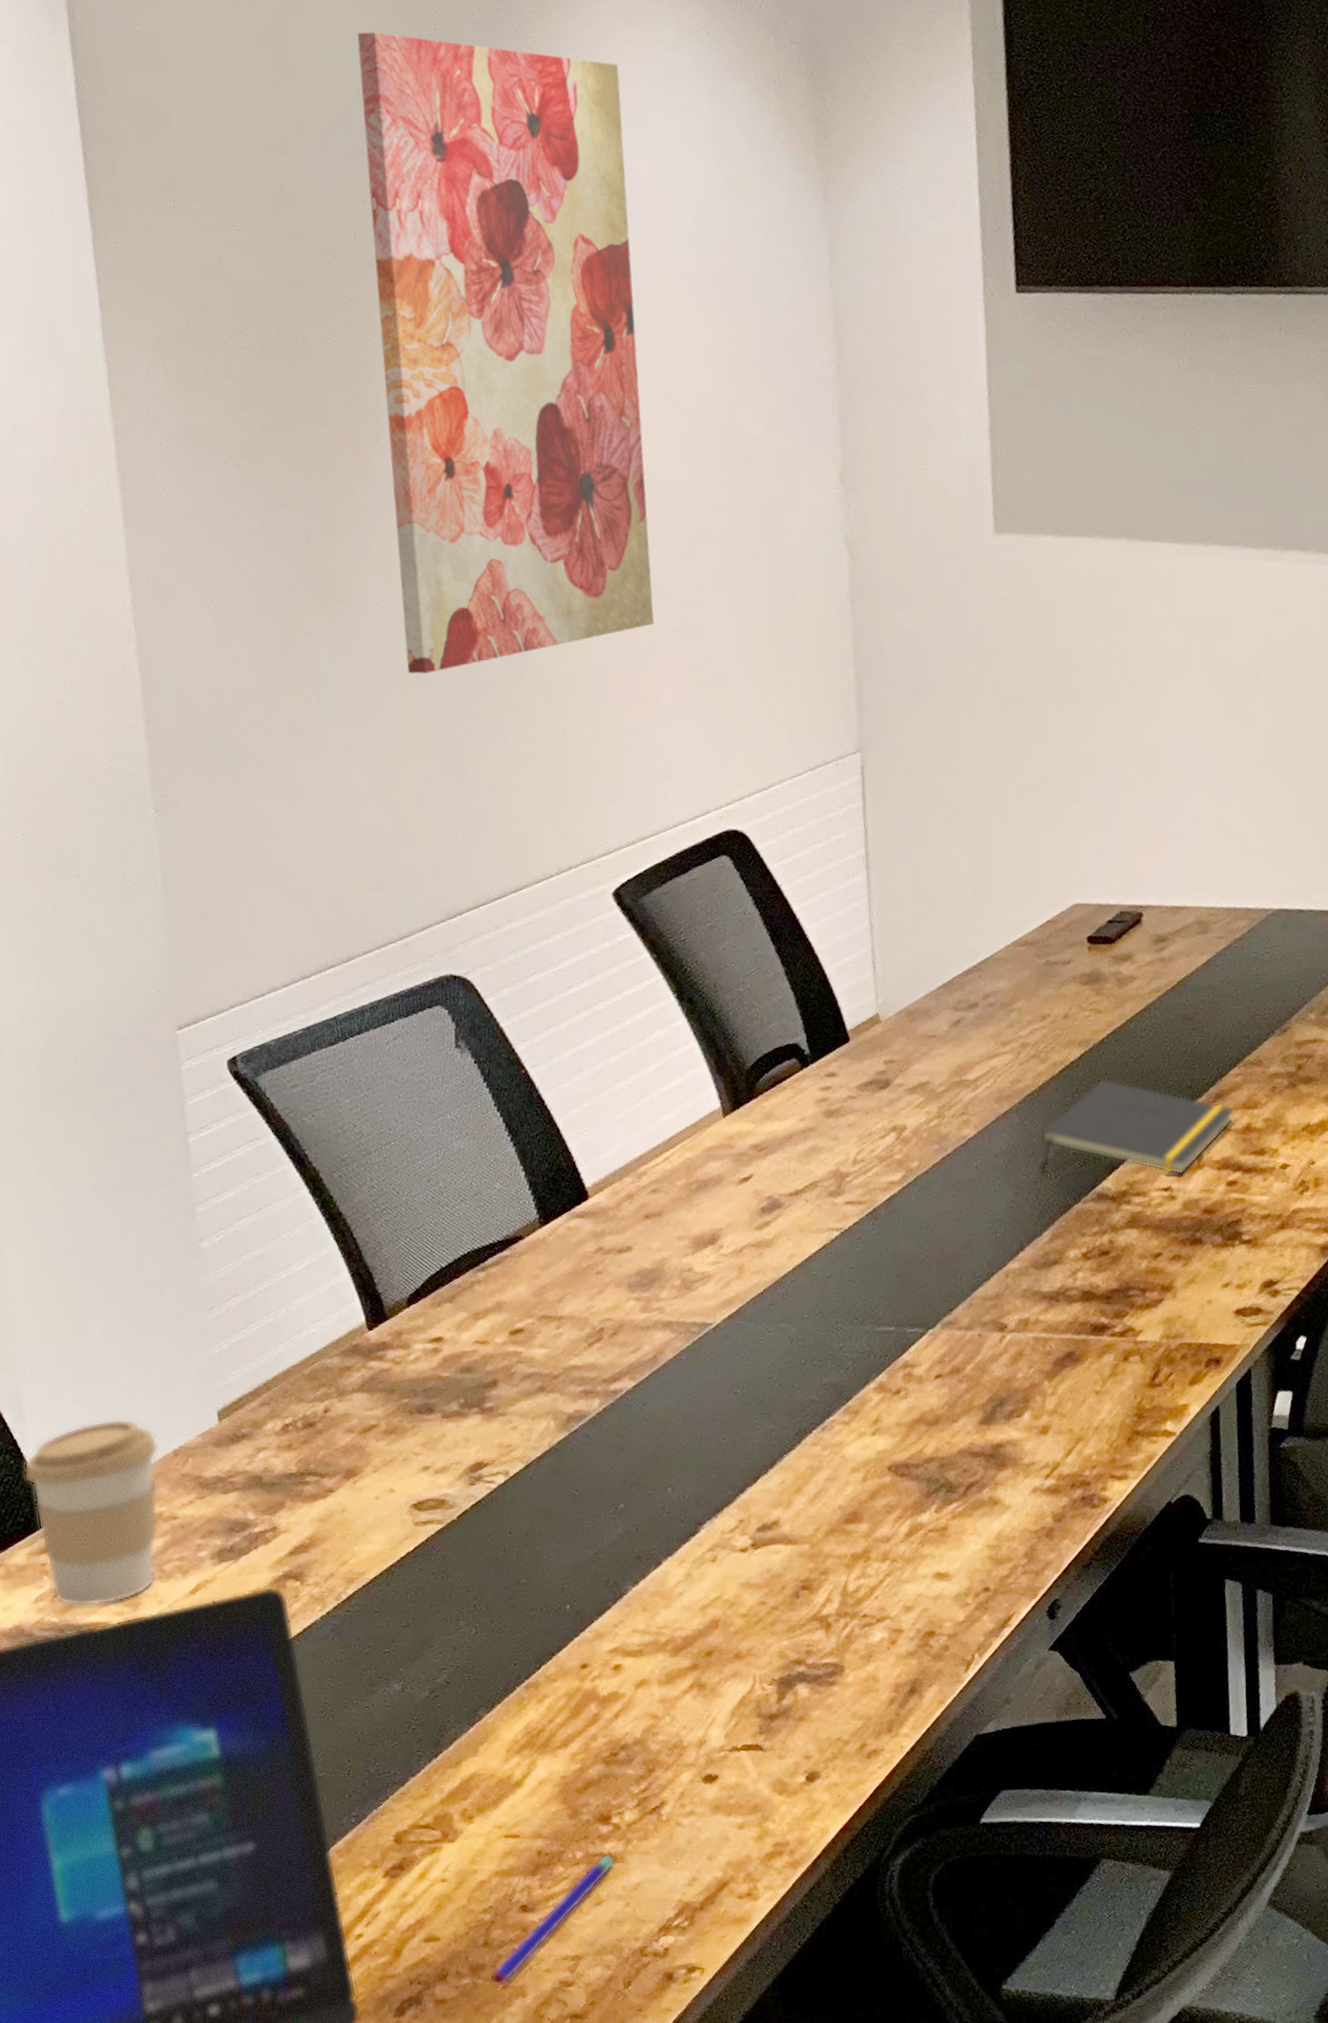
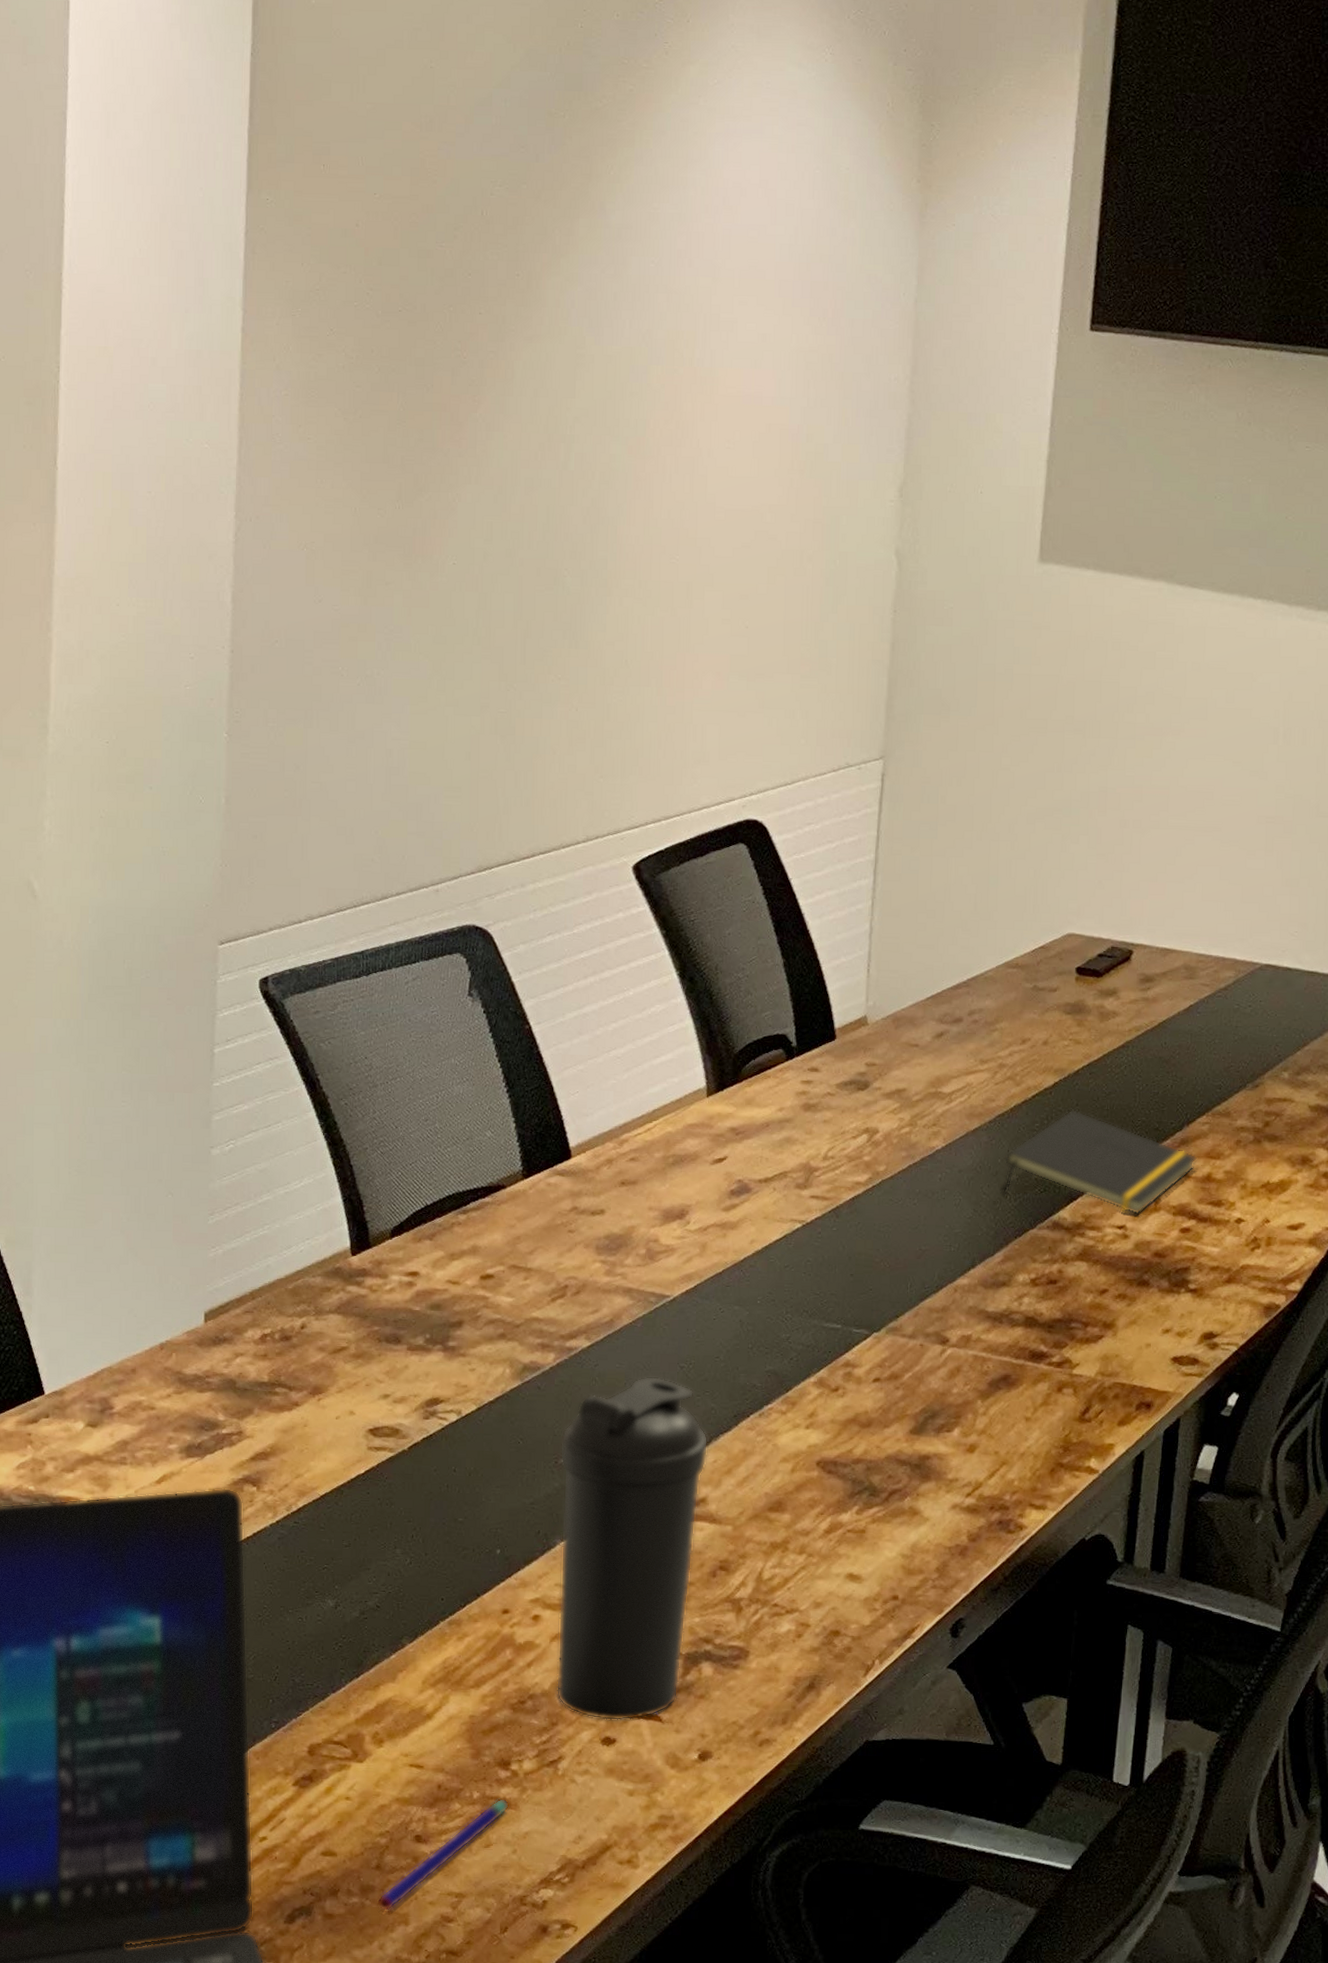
coffee cup: present [23,1418,159,1607] -> none [24,1305,147,1481]
wall art: present [357,31,654,674] -> none [473,23,745,635]
water bottle: none [618,1406,777,1759] -> present [556,1376,708,1721]

